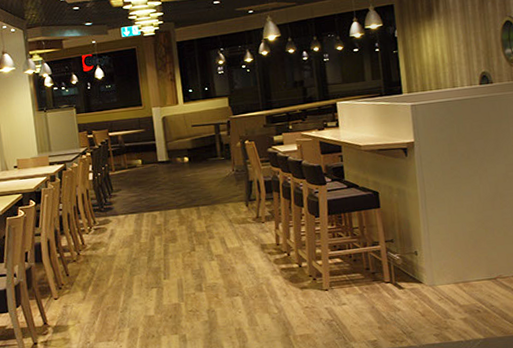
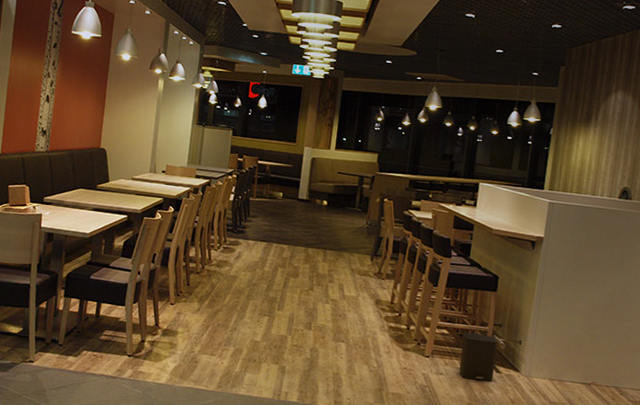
pedal bin: none [357,253,398,303] -> present [459,333,498,382]

